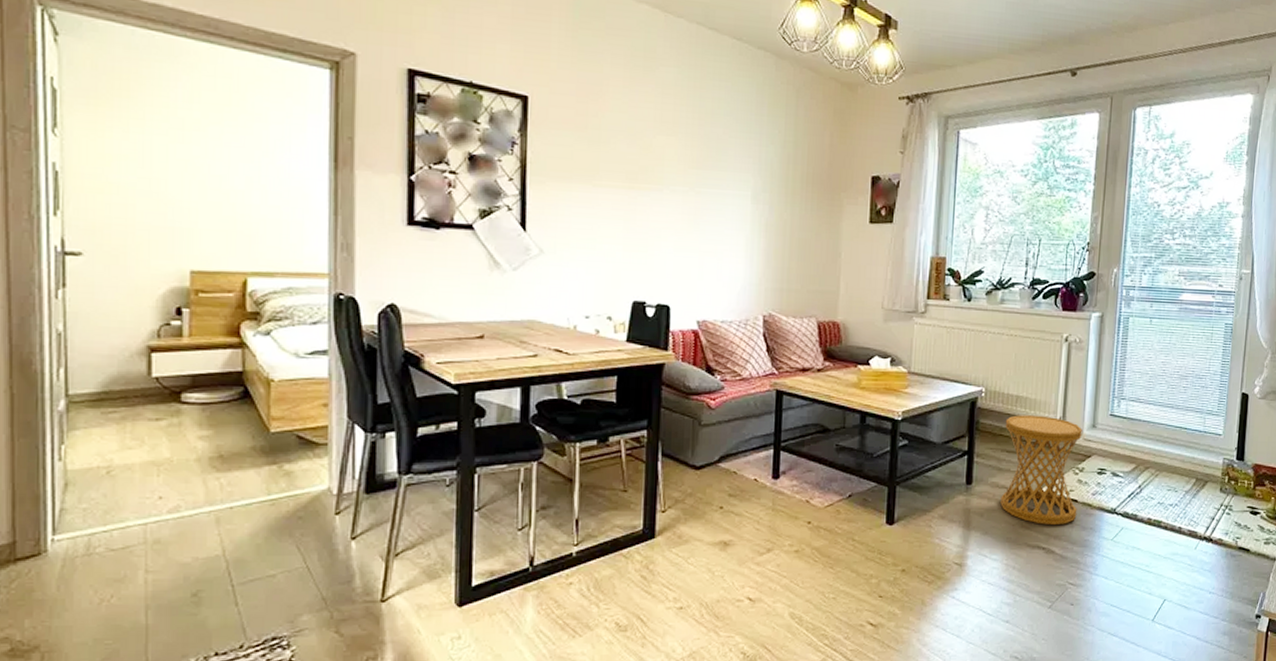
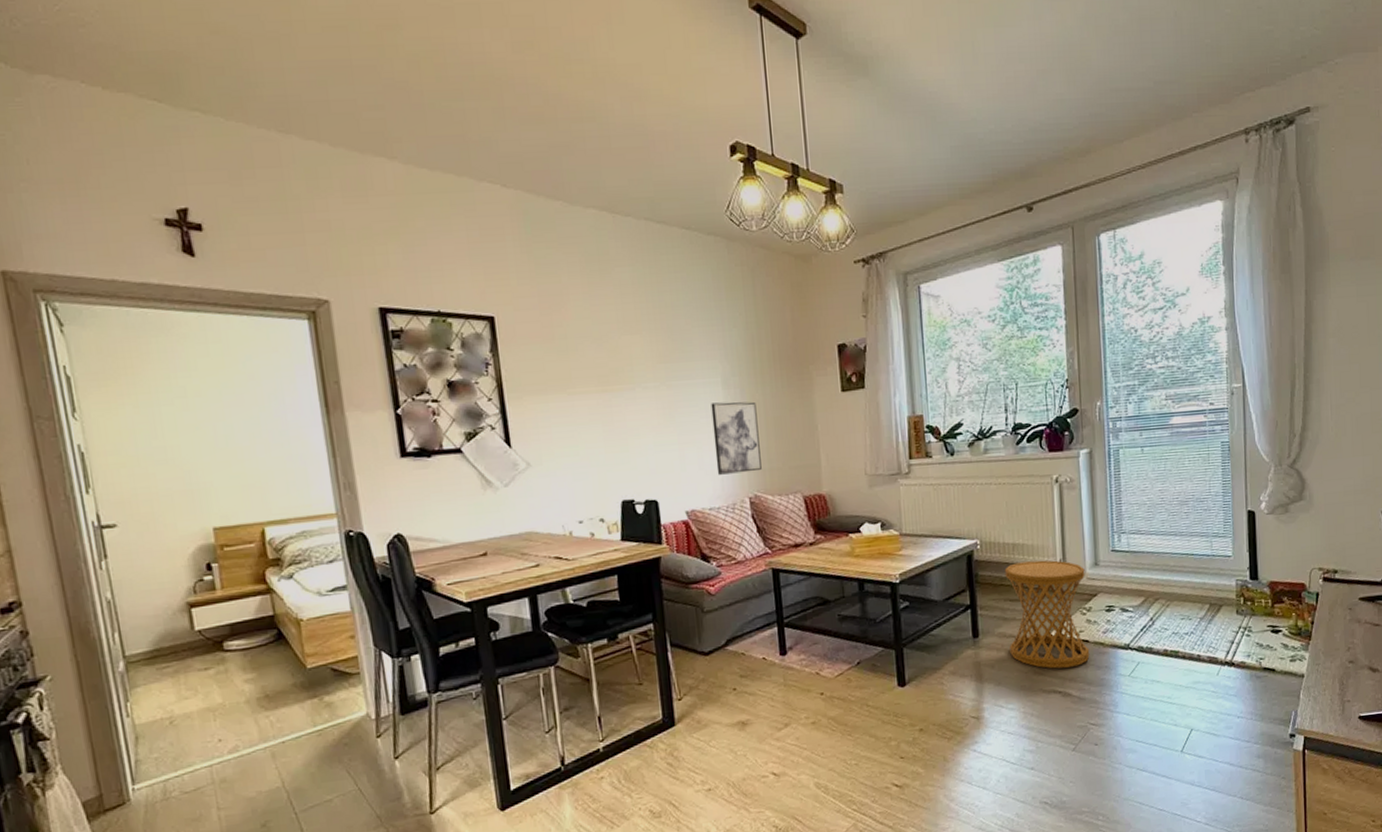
wall art: none [734,216,783,290] -> present [711,401,762,475]

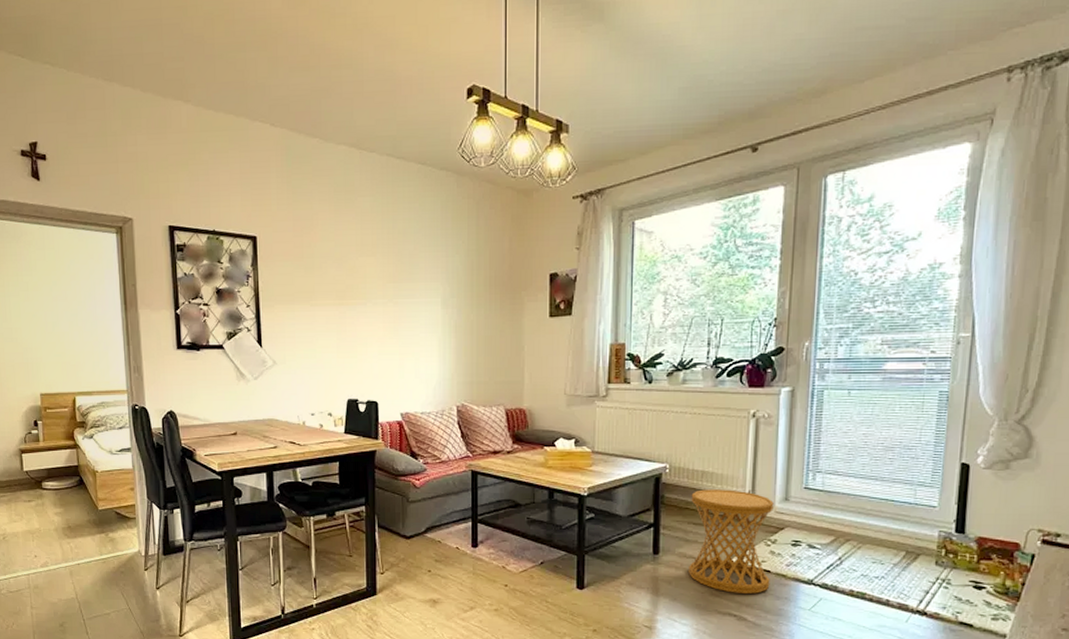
wall art: present [711,401,762,475] -> none [430,320,470,384]

